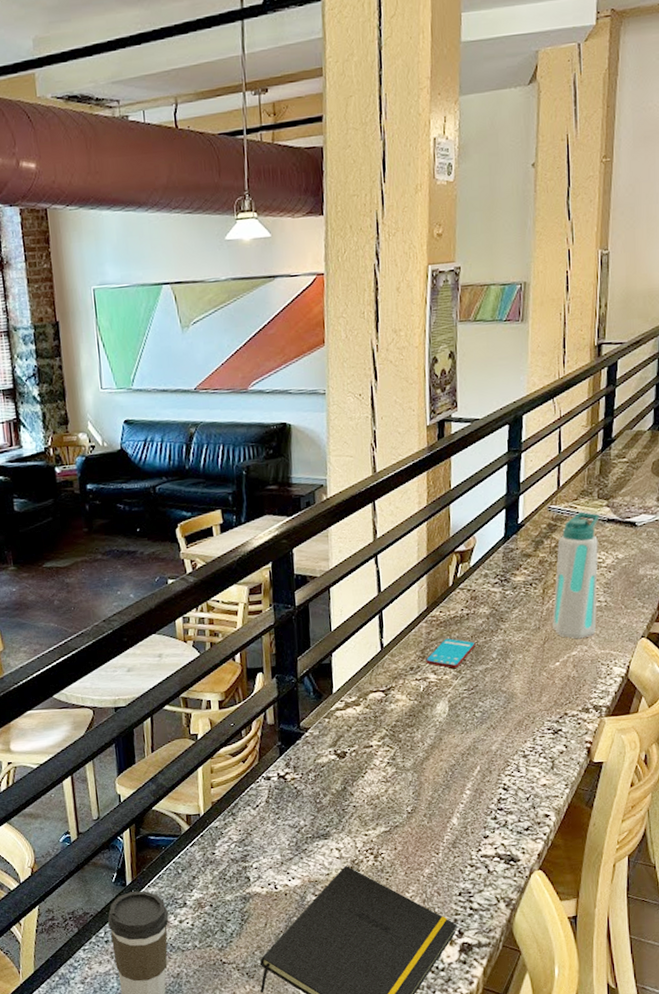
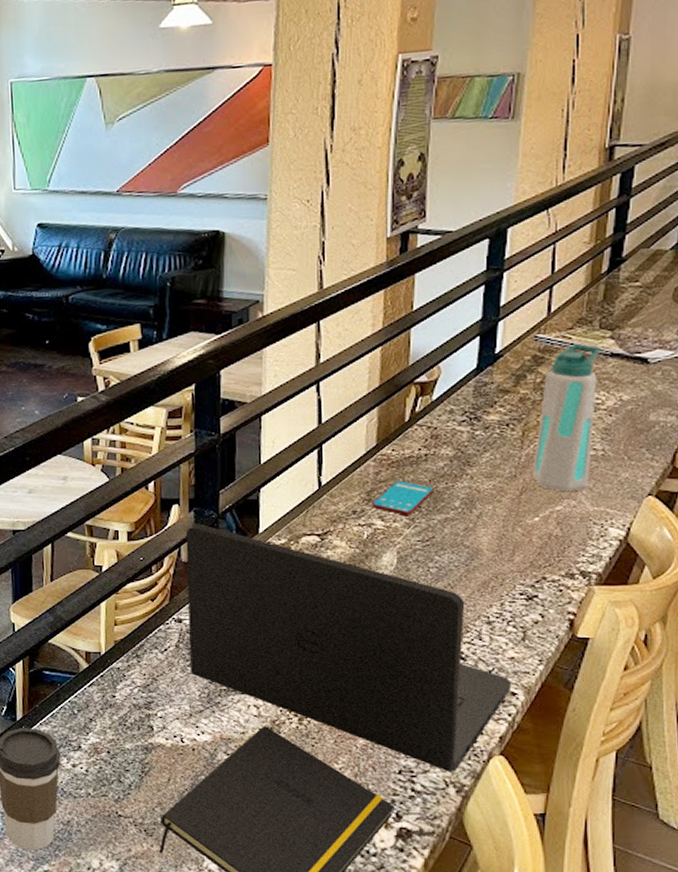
laptop: none [269,688,545,890] -> present [185,523,512,772]

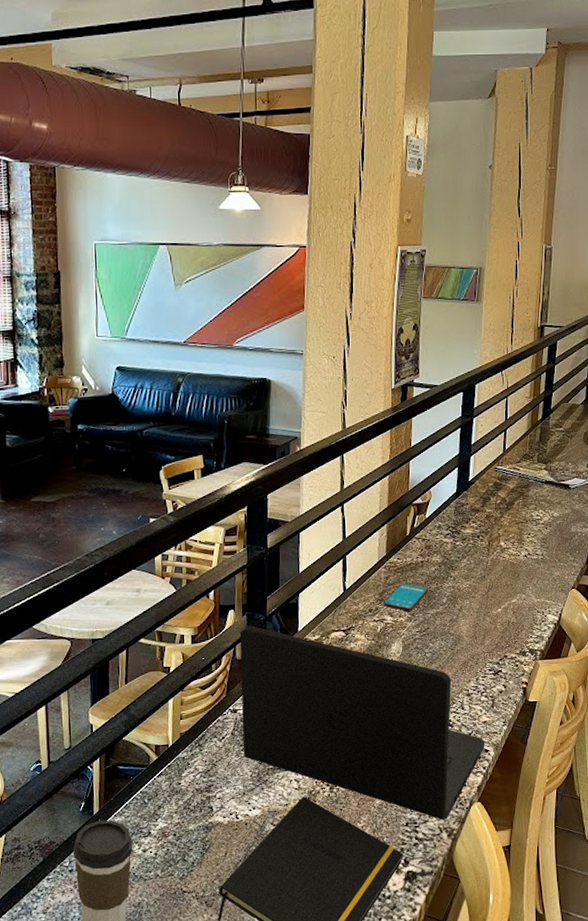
water bottle: present [533,343,601,492] -> none [496,473,539,588]

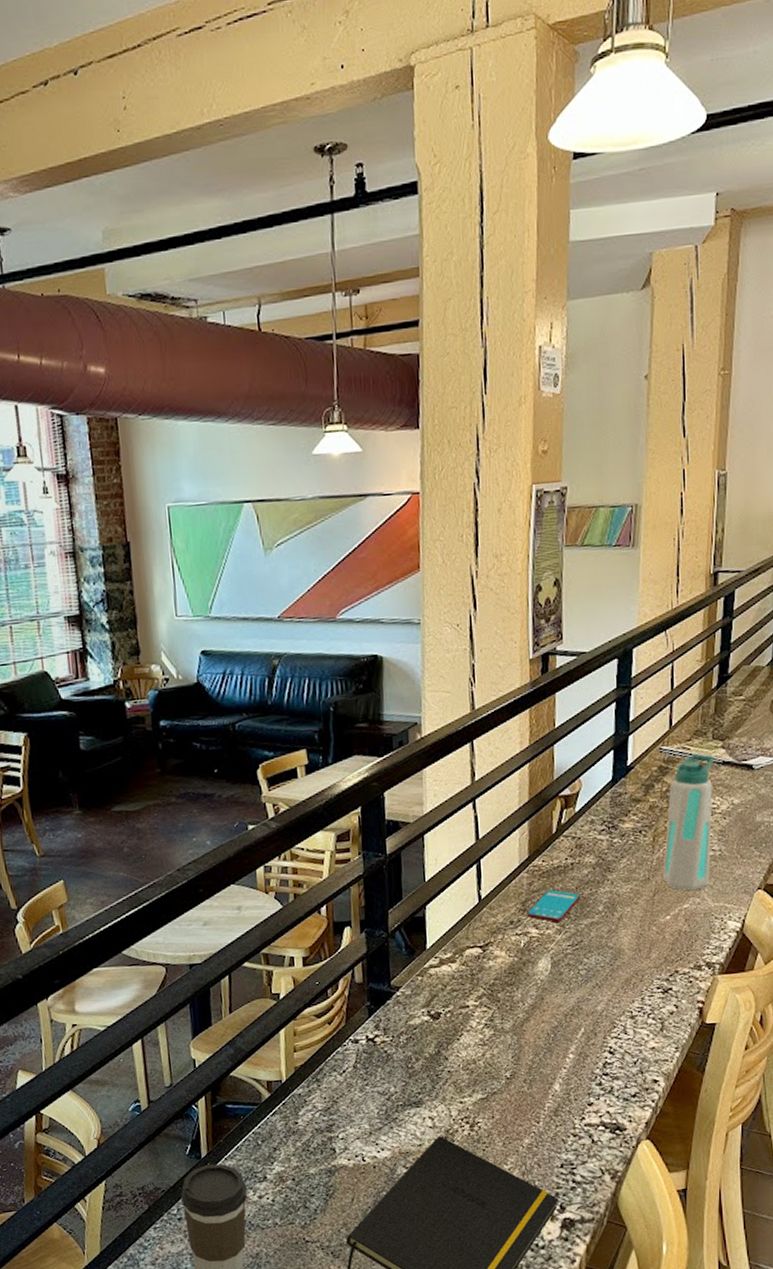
laptop: present [239,625,485,820] -> none [358,943,654,1161]
water bottle: none [496,473,539,588] -> present [663,753,714,891]

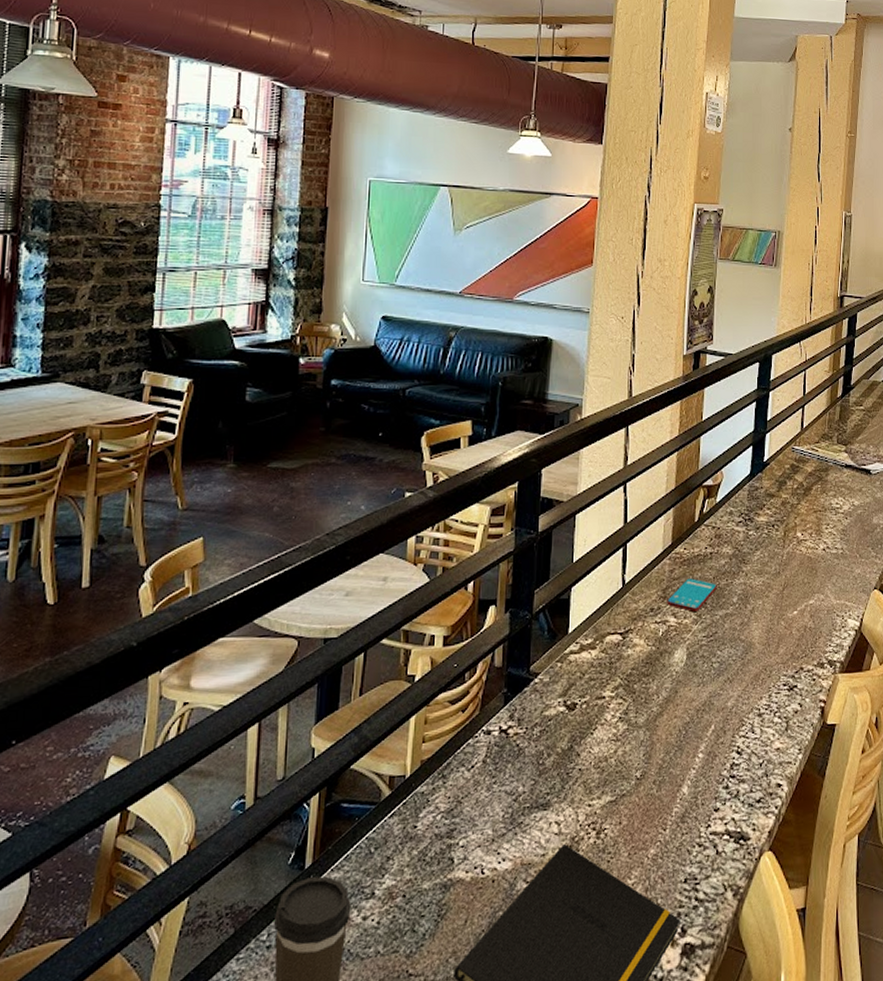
water bottle: present [663,753,714,891] -> none [792,455,838,587]

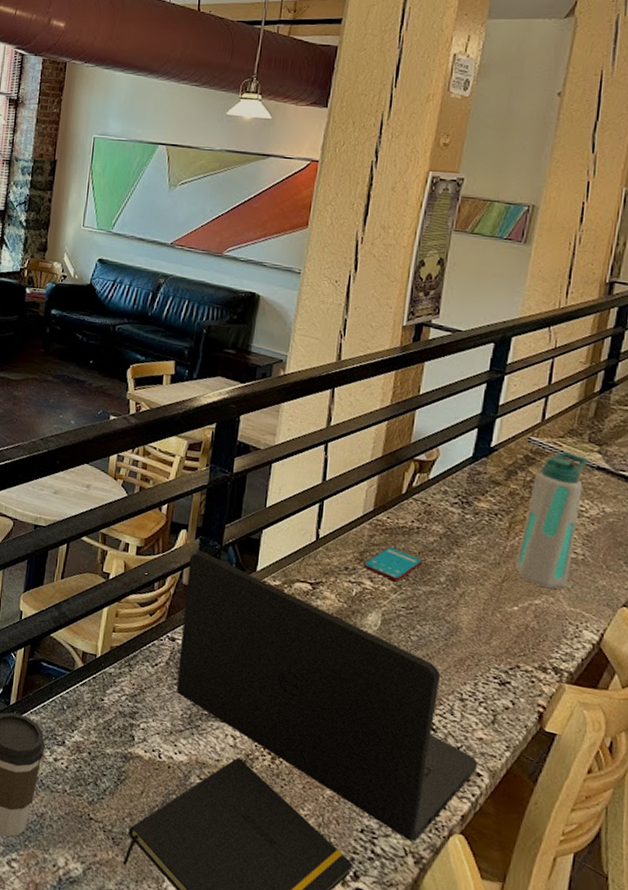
laptop: none [495,625,778,875] -> present [176,549,478,842]
water bottle: none [792,455,838,587] -> present [515,451,588,589]

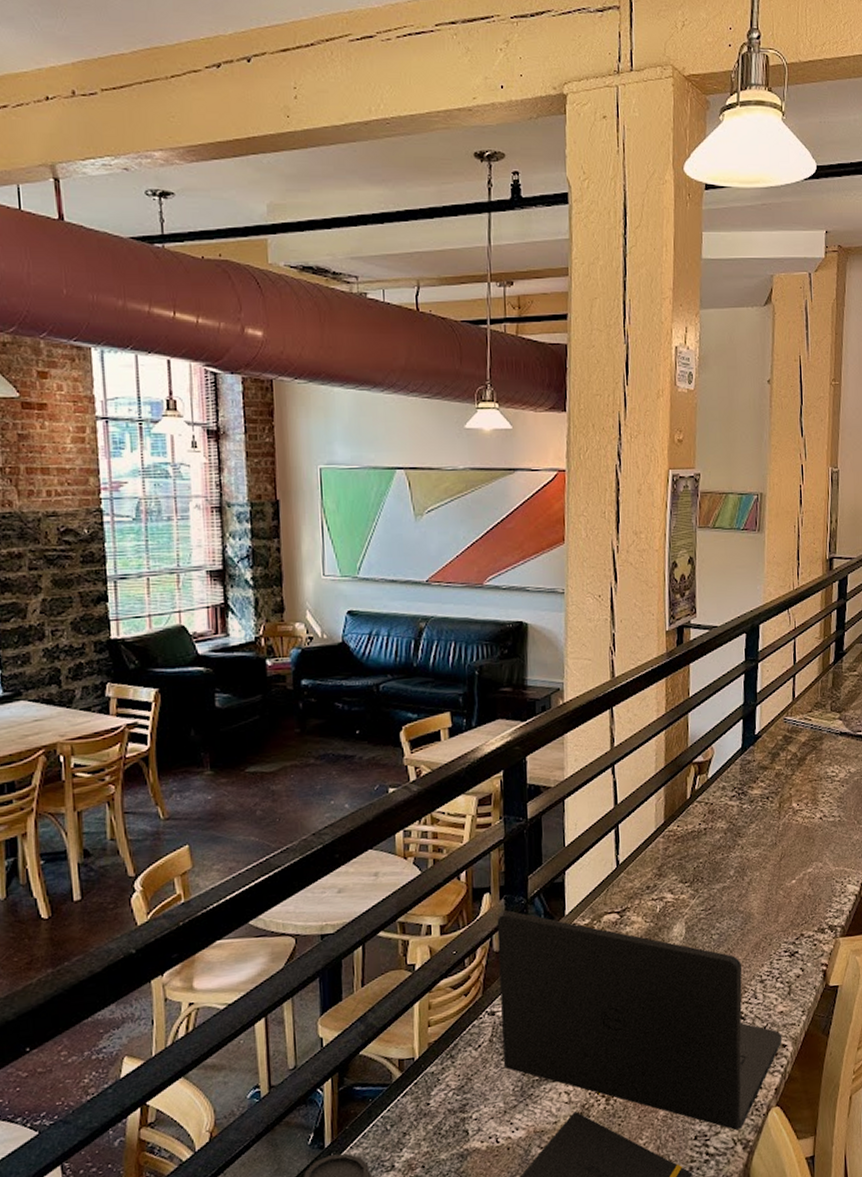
smartphone: present [363,547,423,582] -> none [663,854,713,887]
water bottle: present [515,451,588,589] -> none [788,724,833,856]

